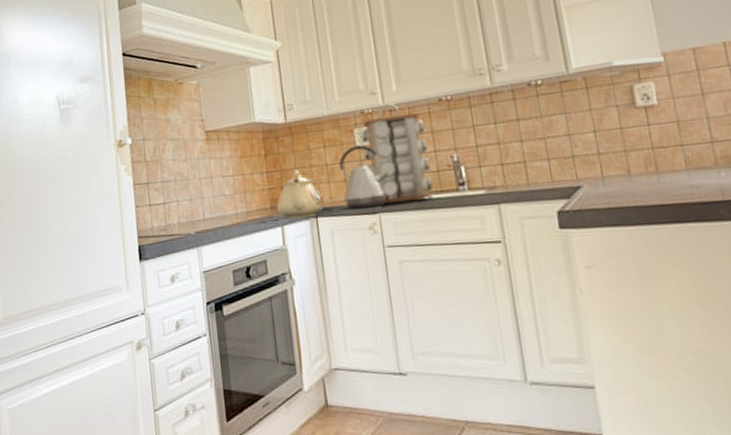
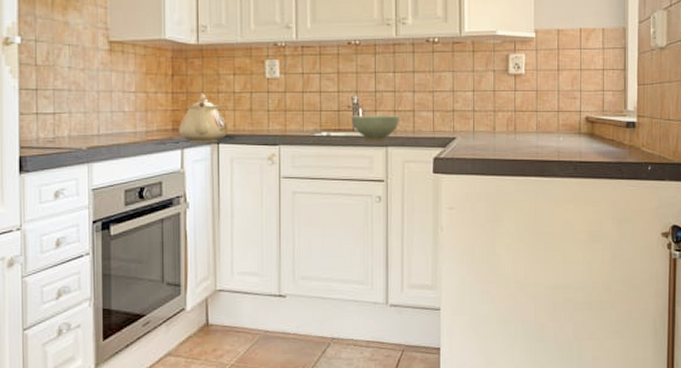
kettle: present [338,145,389,210] -> none [245,77,293,140]
spice rack: present [360,103,433,205] -> none [271,39,332,137]
bowl: none [452,168,511,201] -> present [350,115,401,142]

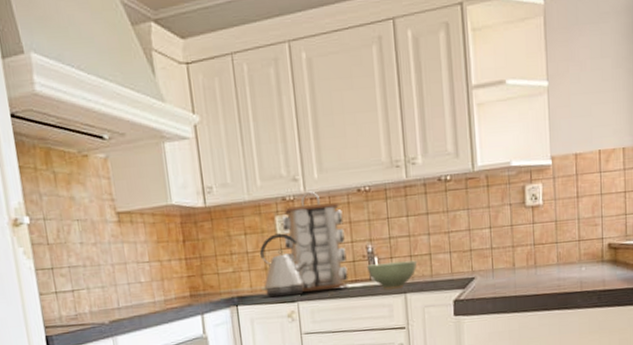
teapot: present [179,93,228,143] -> none [196,256,246,308]
kettle: none [245,77,293,140] -> present [259,233,308,299]
spice rack: none [271,39,332,137] -> present [282,191,349,293]

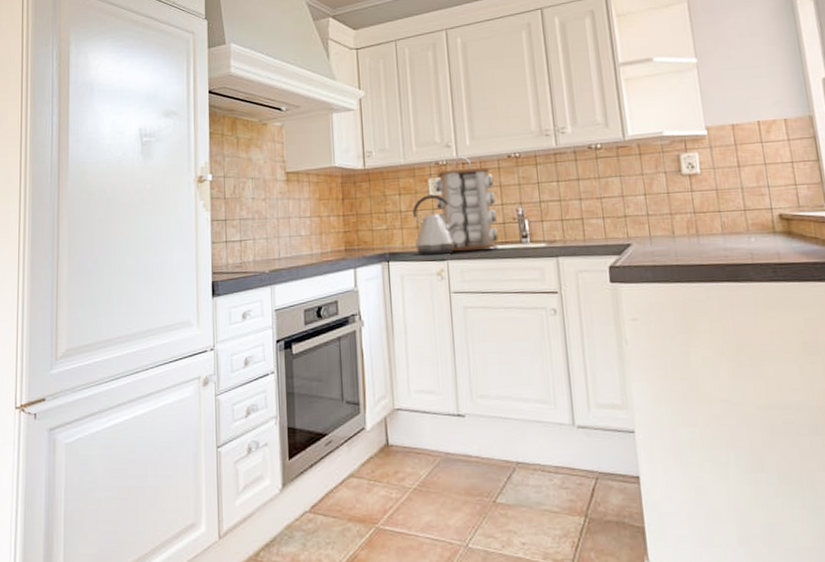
bowl: present [366,260,418,290] -> none [516,224,569,253]

